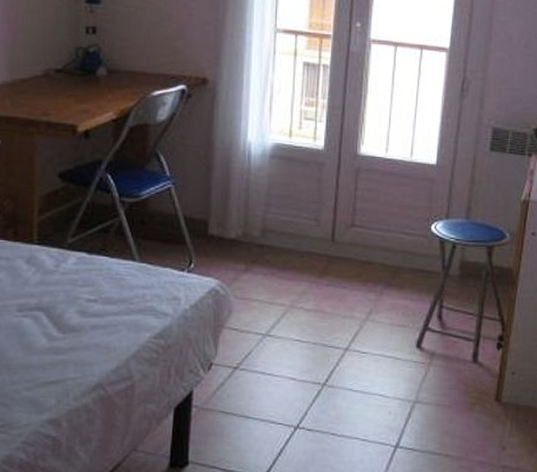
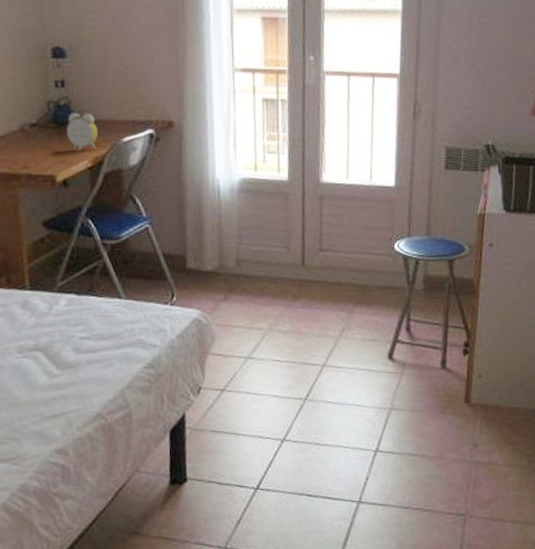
alarm clock: none [93,61,126,103] -> present [66,112,98,152]

